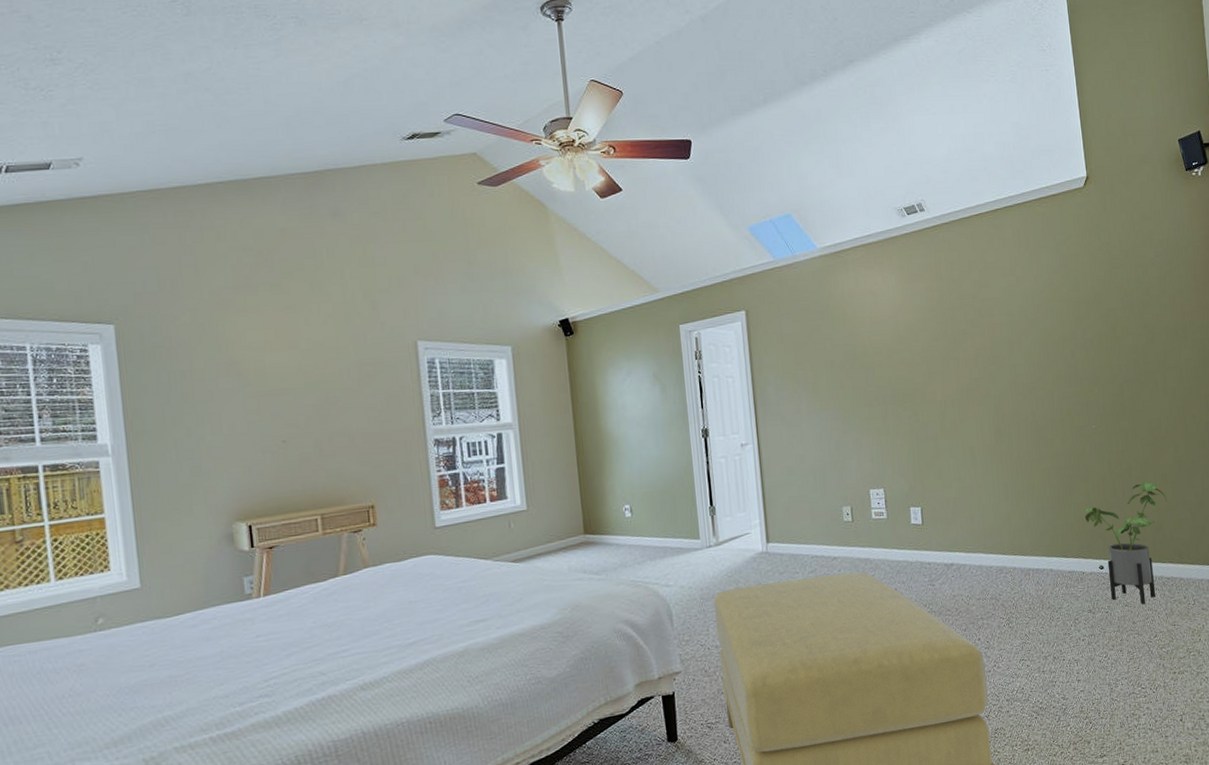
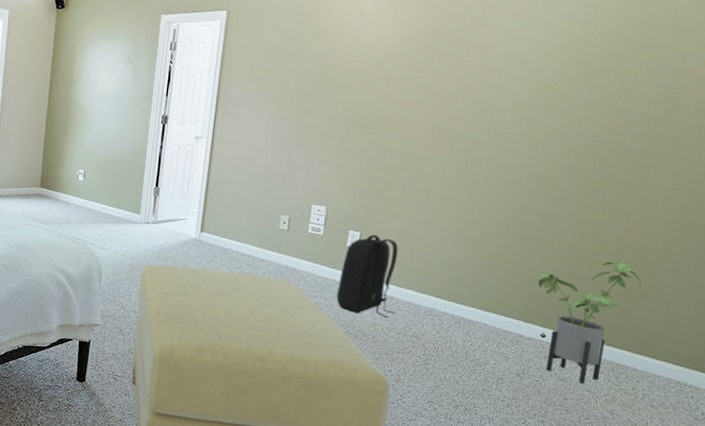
backpack: none [912,506,971,590] -> present [336,234,398,318]

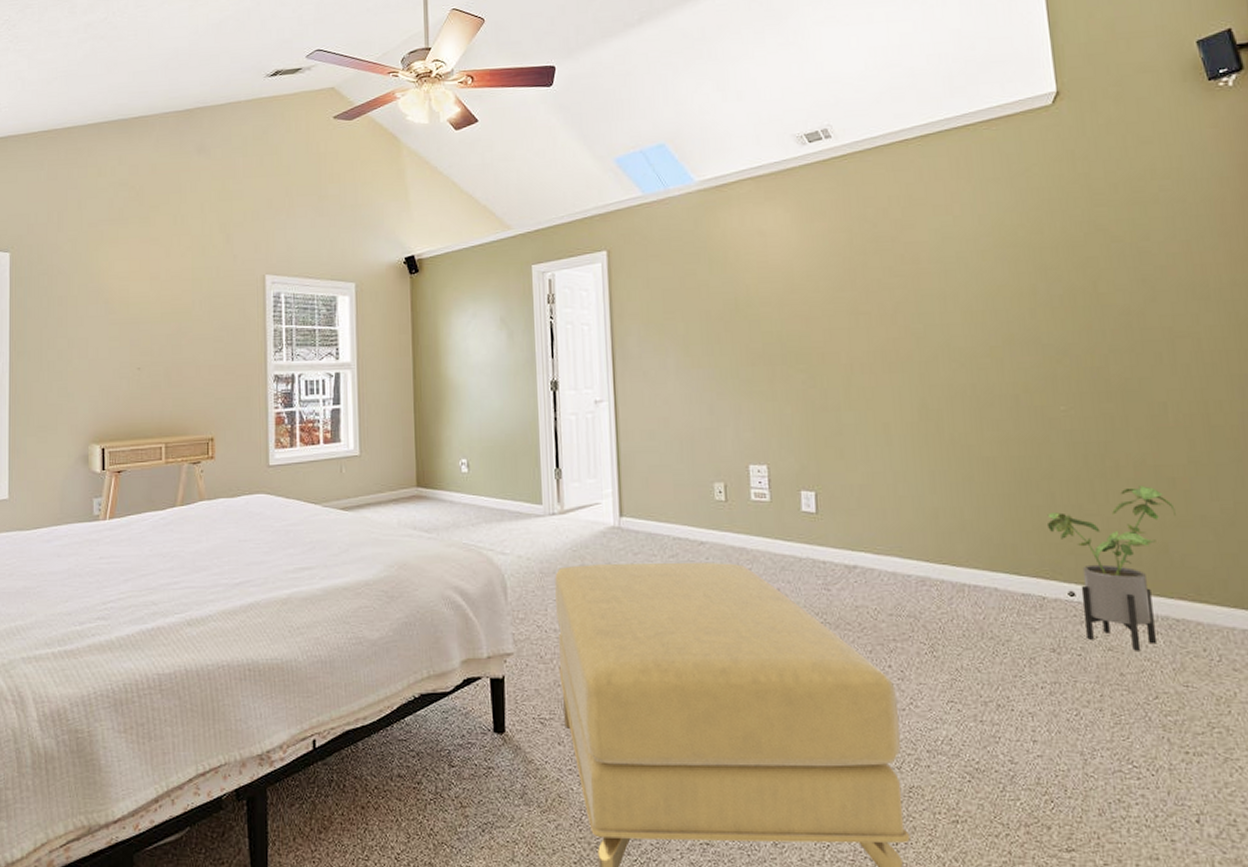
backpack: present [336,234,398,318] -> none [801,492,880,597]

